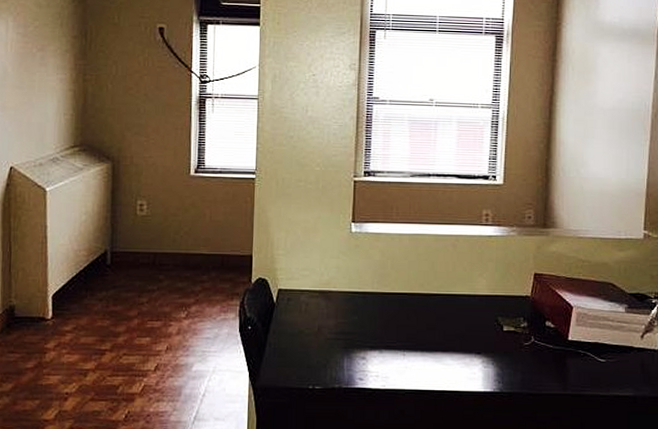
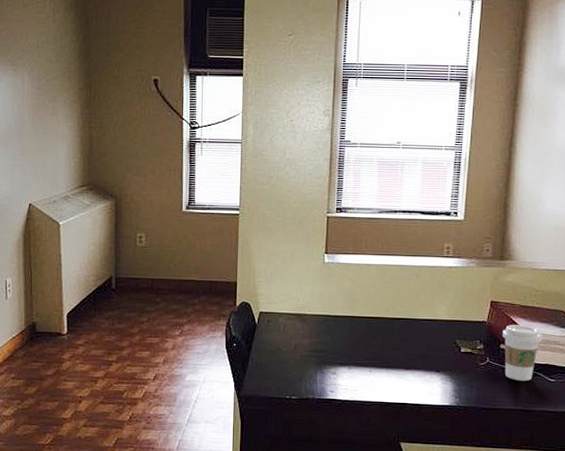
coffee cup: none [548,299,590,363] -> present [503,325,542,381]

